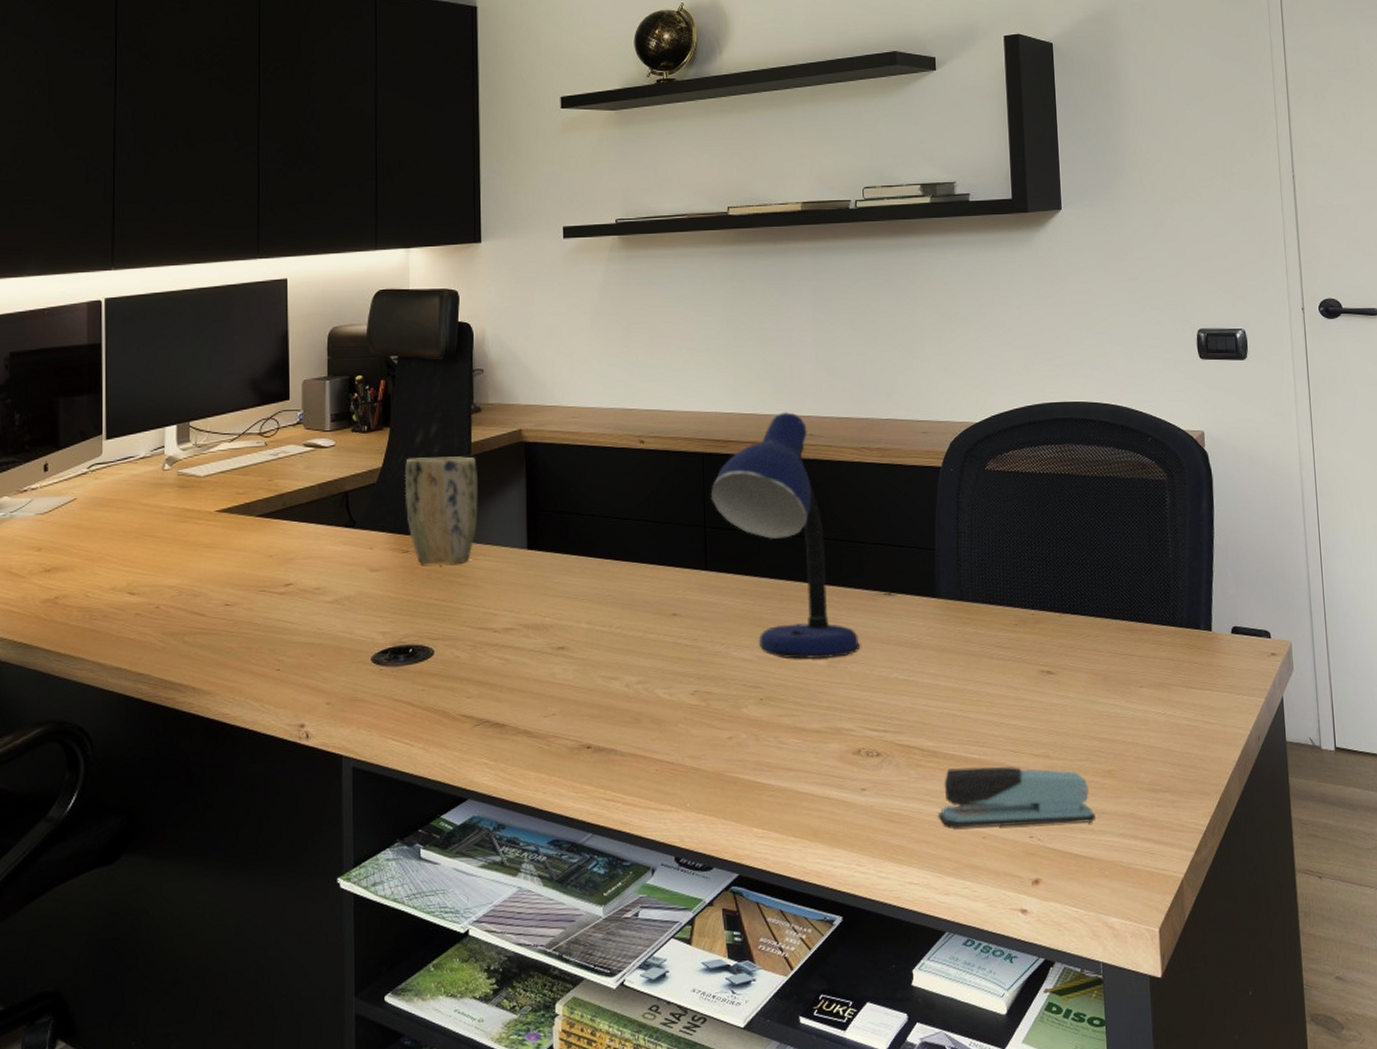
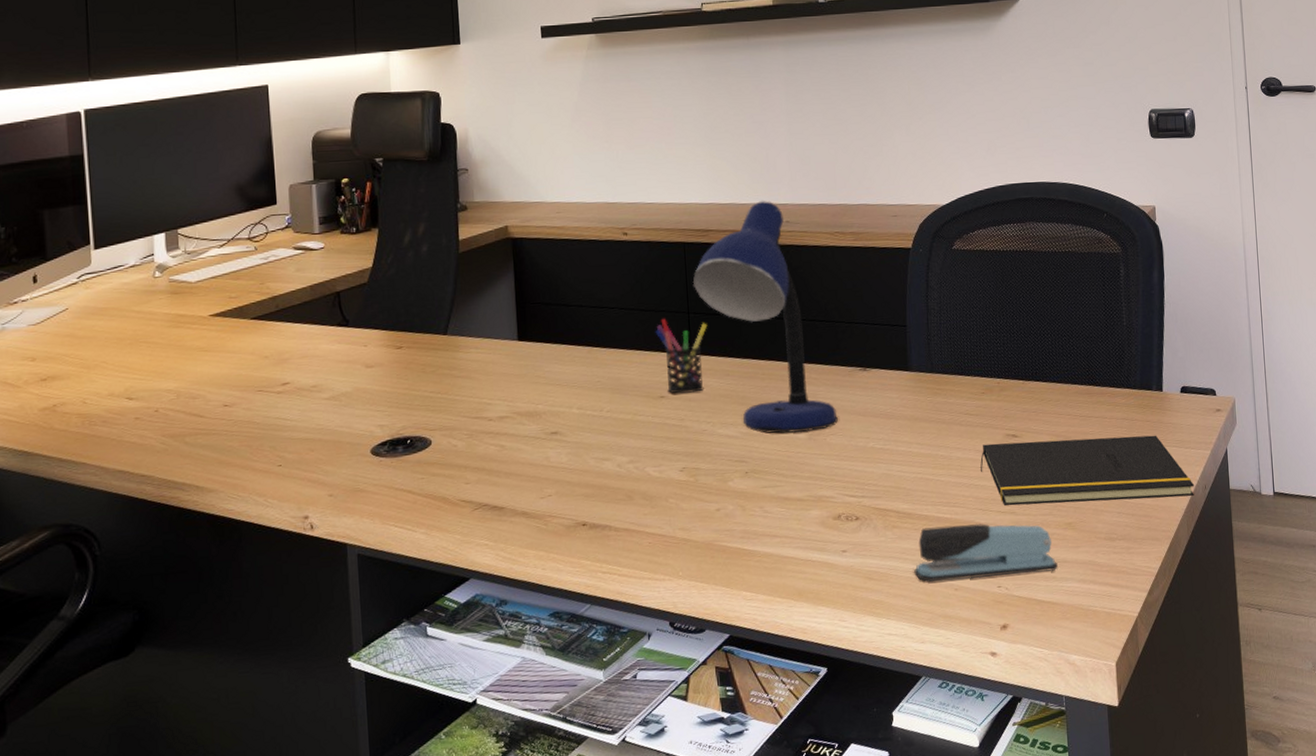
plant pot: present [404,456,478,565] -> none [394,254,469,360]
pen holder: none [669,531,725,612] -> present [655,318,708,394]
notepad: none [1012,678,1247,749] -> present [980,435,1195,506]

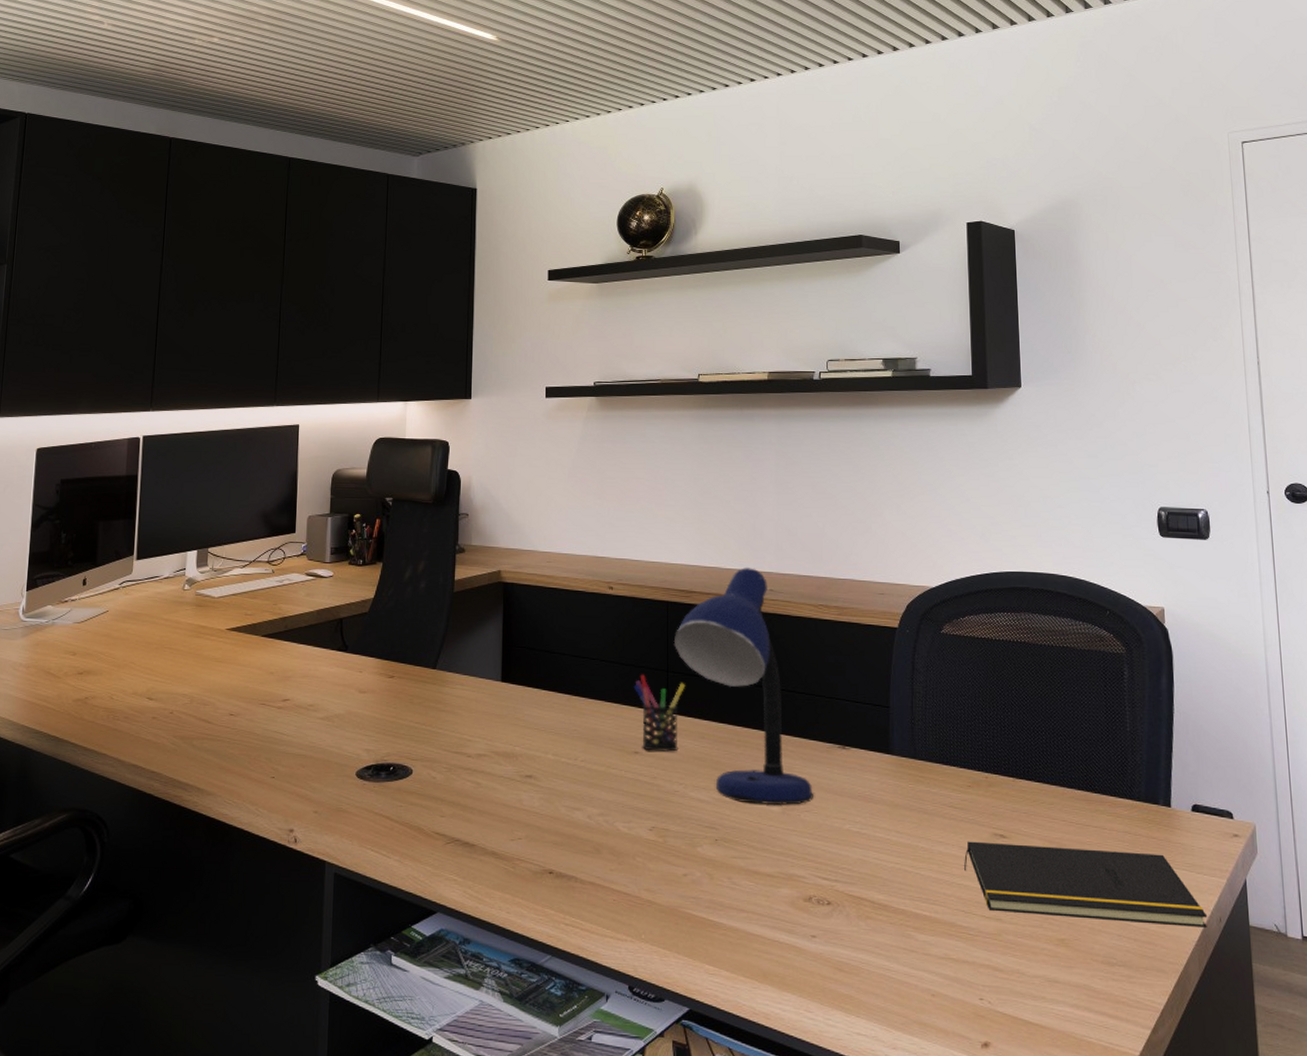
stapler: present [913,523,1058,582] -> none [887,923,1048,991]

